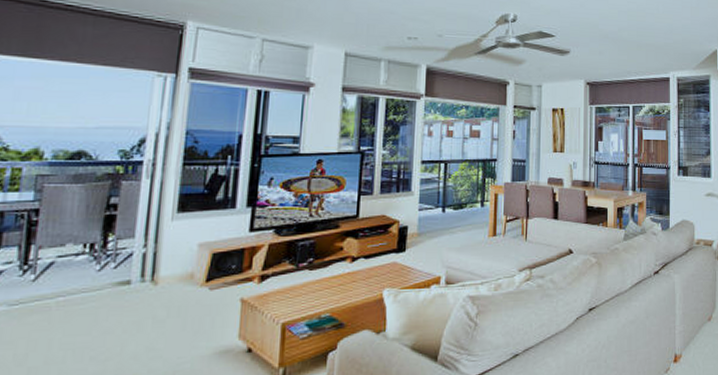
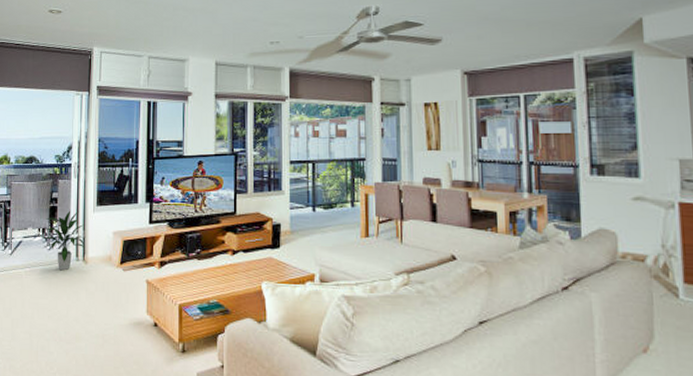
indoor plant: none [89,219,156,297] -> present [42,210,85,271]

